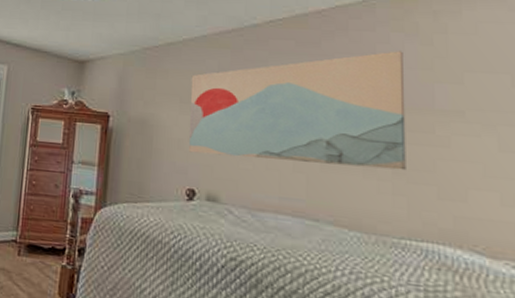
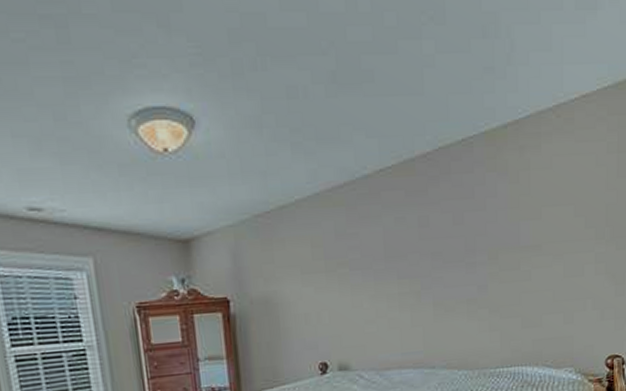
wall art: present [188,51,406,171] -> none [309,191,499,326]

